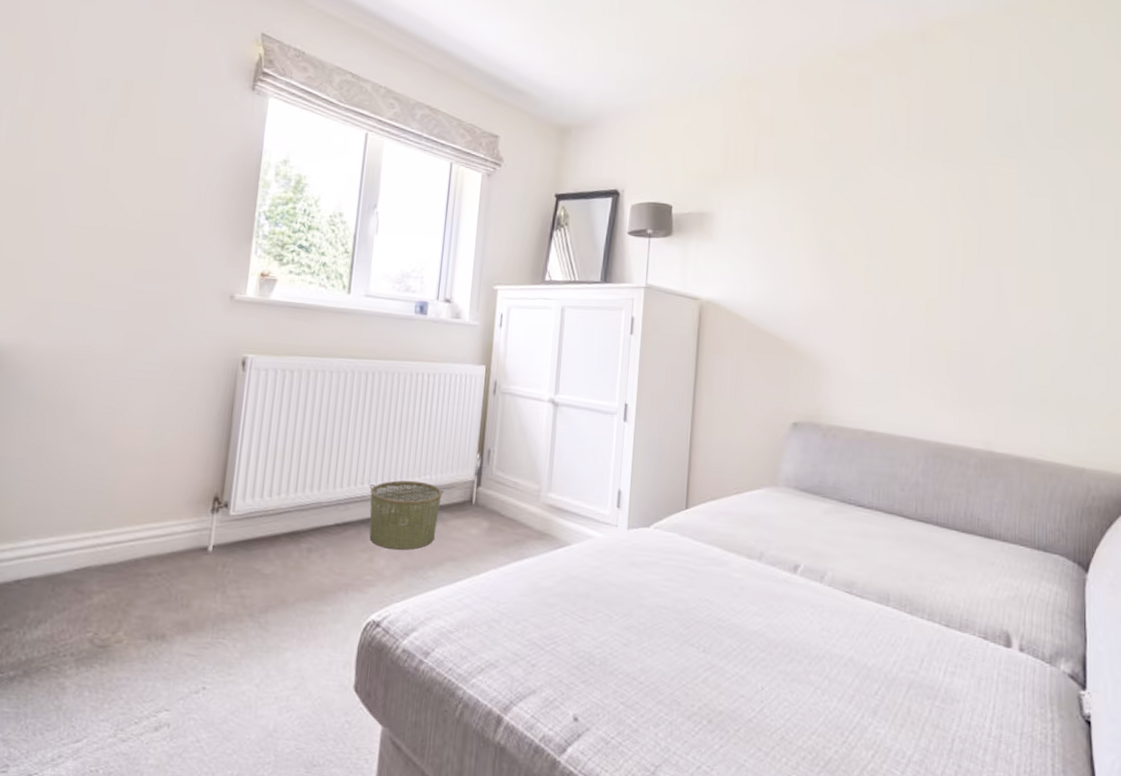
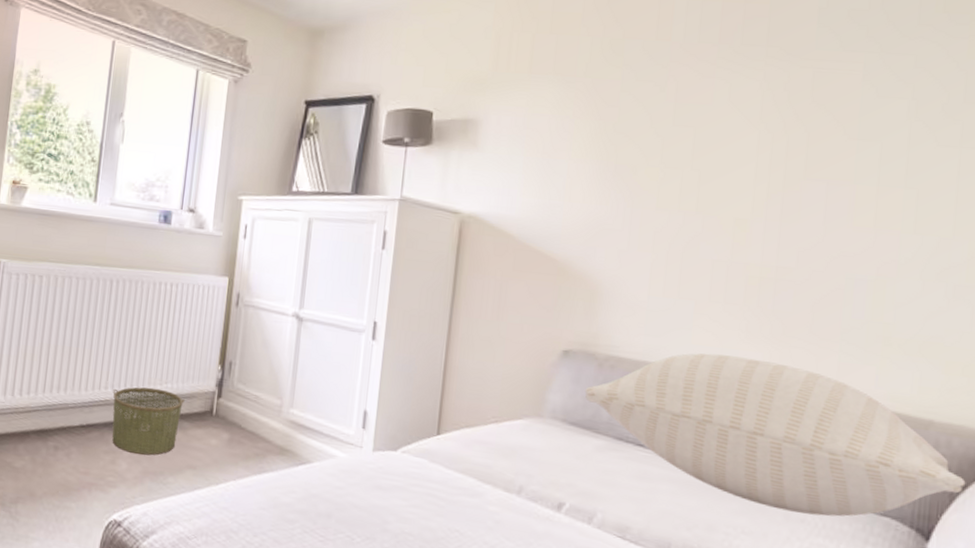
pillow: none [812,419,1112,558] -> present [584,353,966,517]

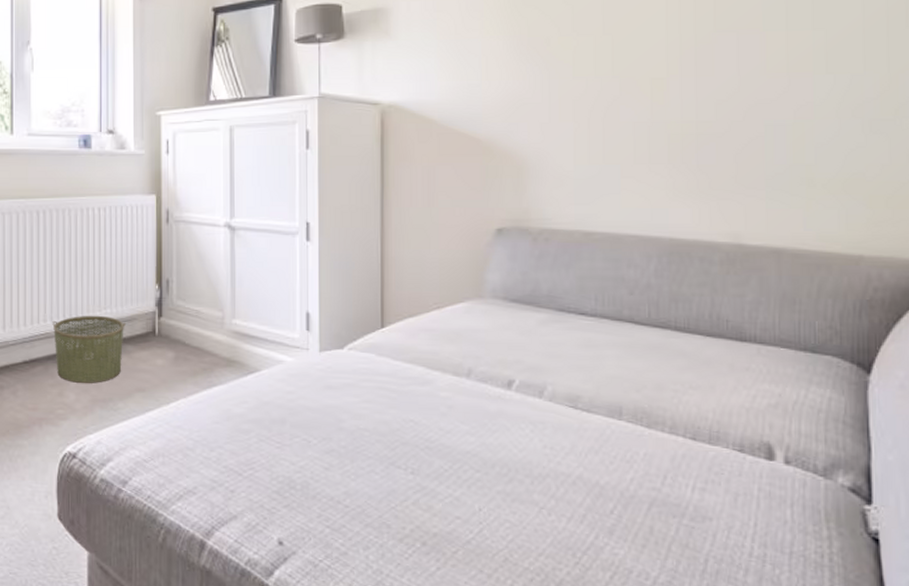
pillow: present [584,353,966,517] -> none [522,215,900,362]

